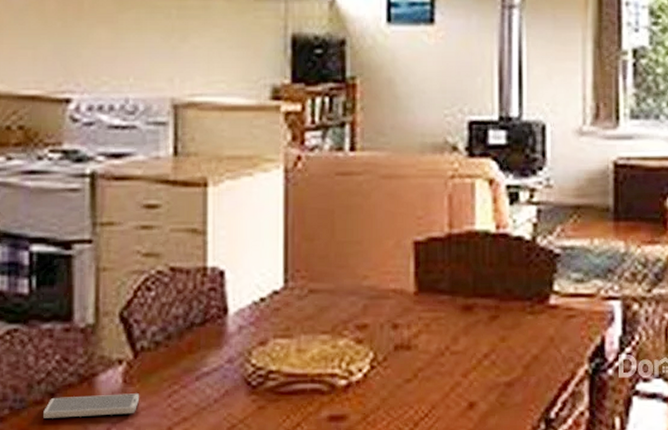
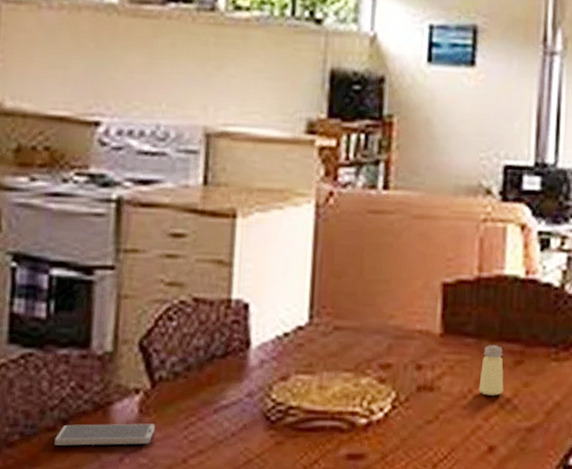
saltshaker: none [456,301,481,352] -> present [478,345,504,396]

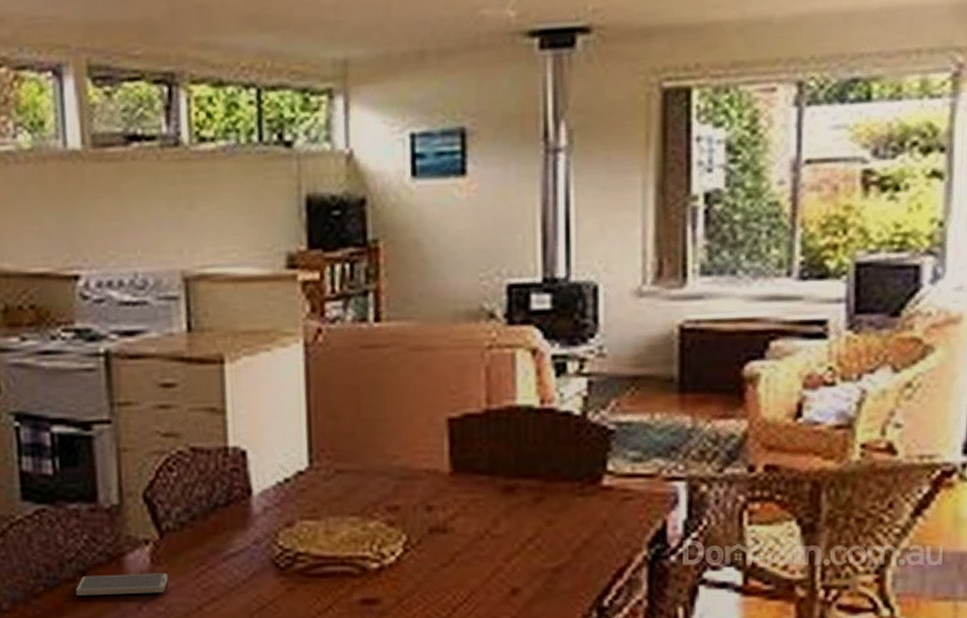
saltshaker: present [478,345,504,396] -> none [496,482,524,536]

